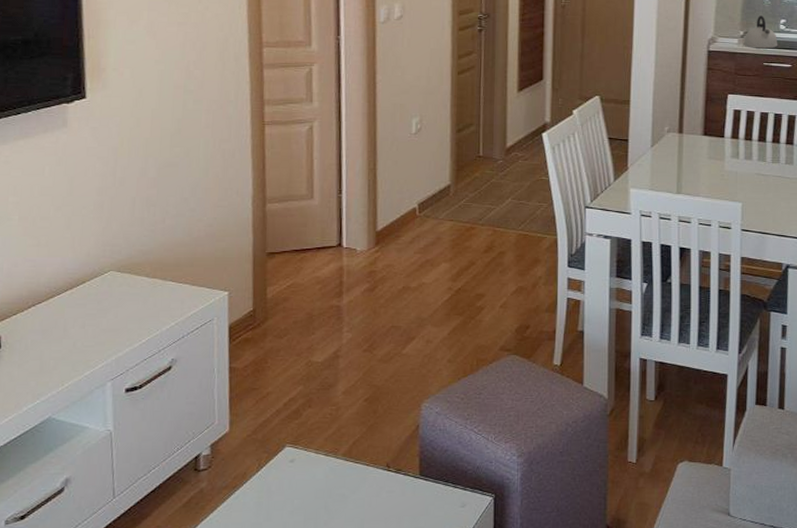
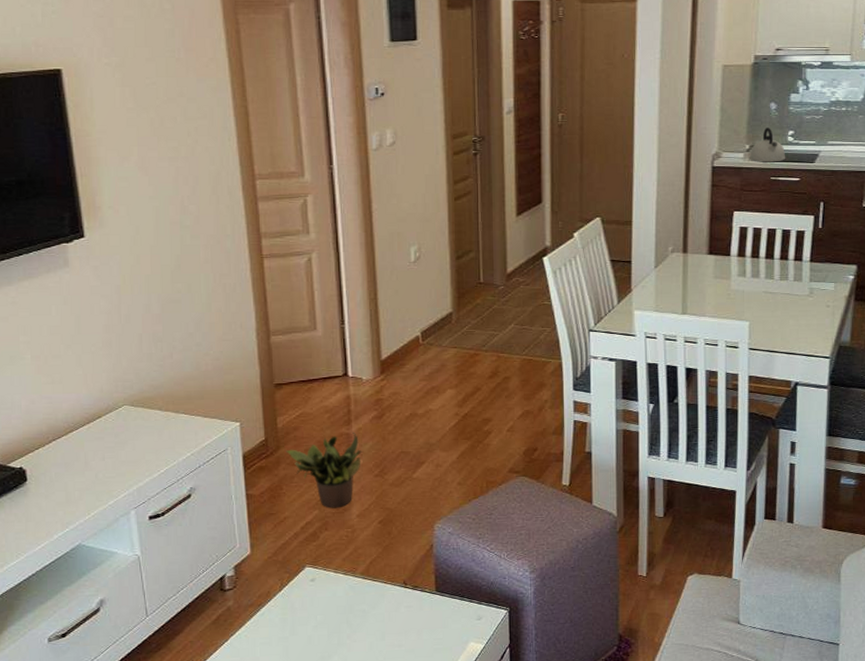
potted plant: none [273,304,352,384] -> present [286,432,362,508]

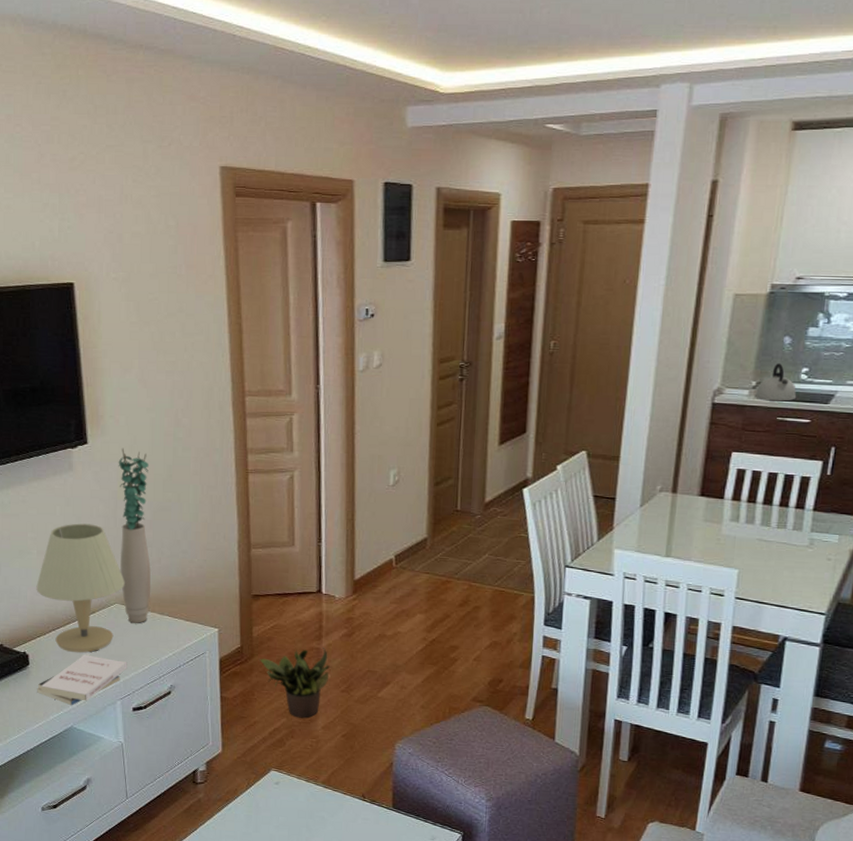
table lamp: none [32,322,133,463] -> present [36,523,125,653]
books: none [37,464,141,522] -> present [37,655,127,706]
vase: none [120,239,163,425] -> present [118,448,151,623]

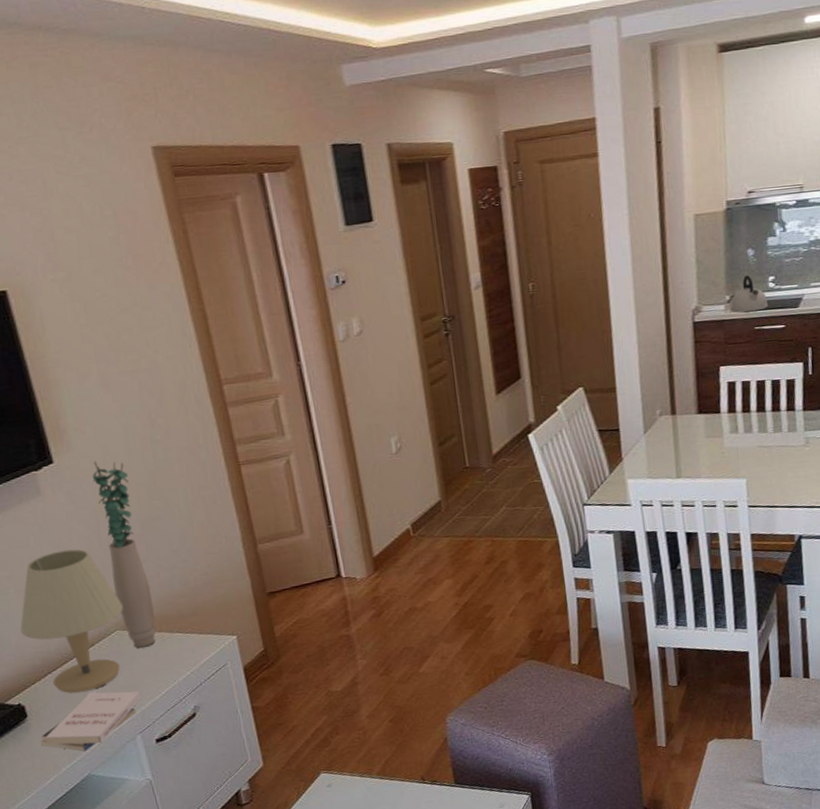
potted plant: present [259,647,331,718] -> none [287,633,365,712]

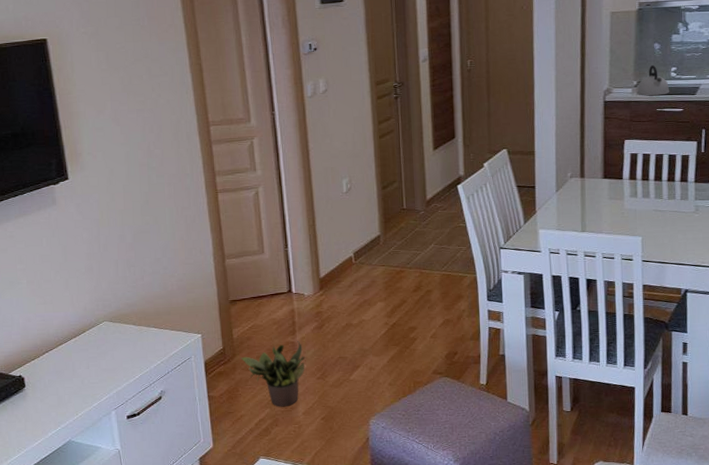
table lamp: present [20,549,123,694] -> none [28,251,112,371]
books: present [41,691,142,752] -> none [34,371,119,421]
vase: present [92,461,157,648] -> none [98,180,137,338]
potted plant: none [287,633,365,712] -> present [241,340,306,407]

